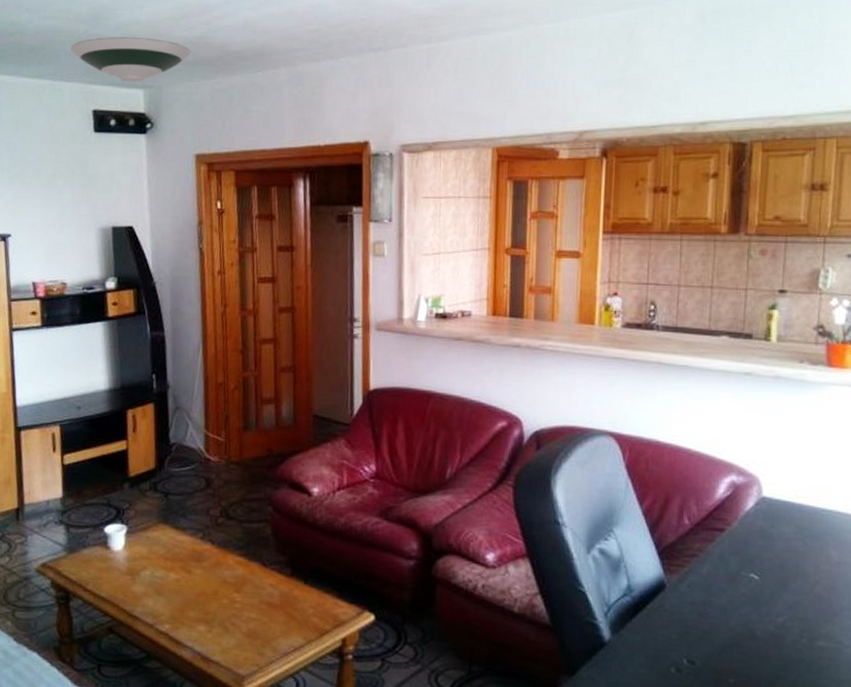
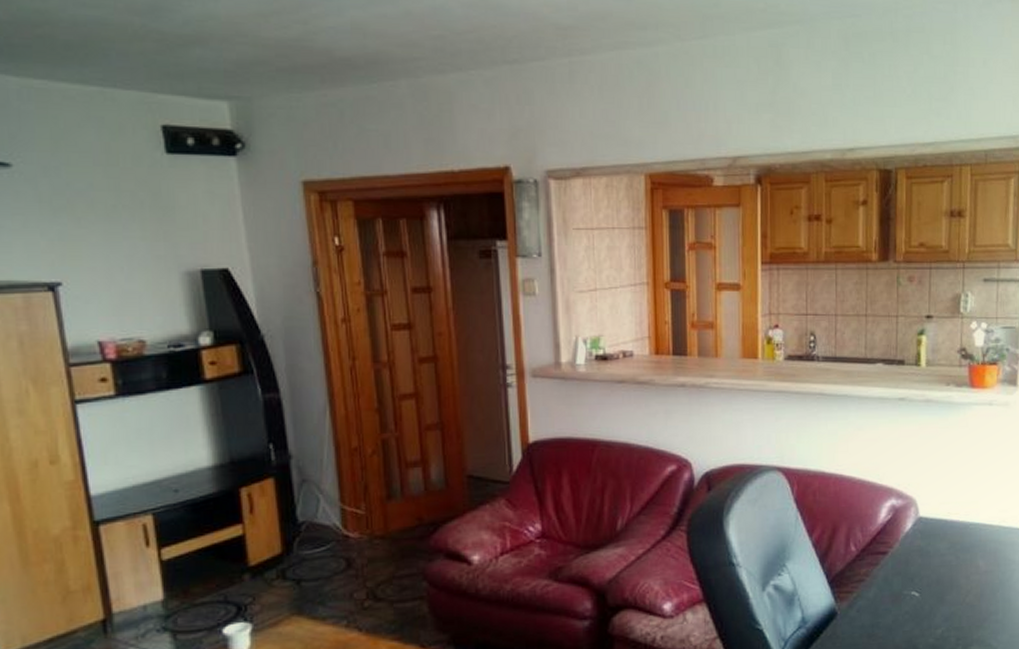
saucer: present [71,37,191,82] -> none [124,34,286,92]

